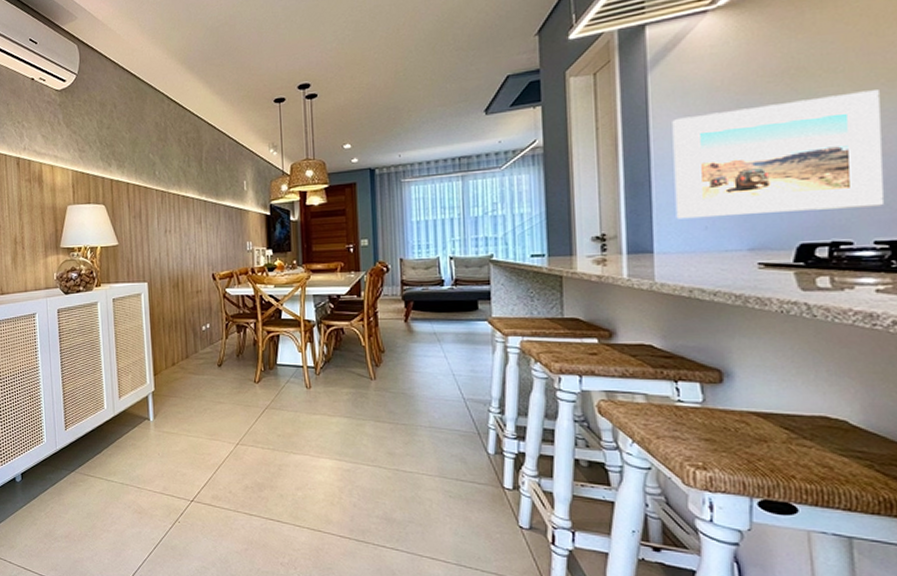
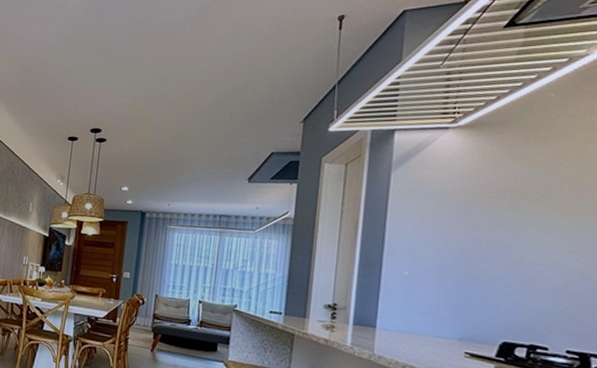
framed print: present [672,90,883,220] -> none [399,214,585,321]

